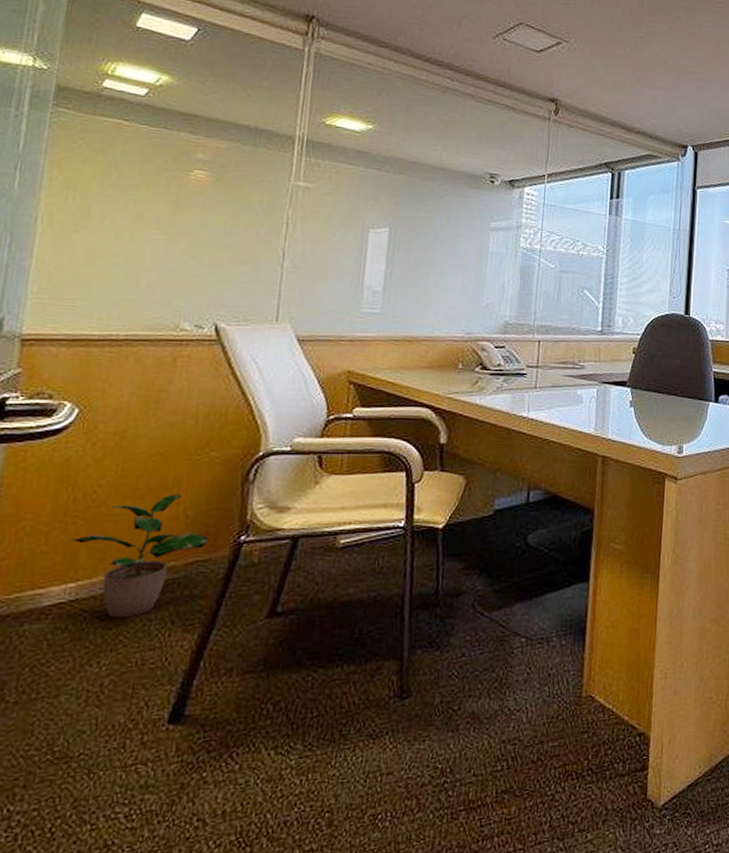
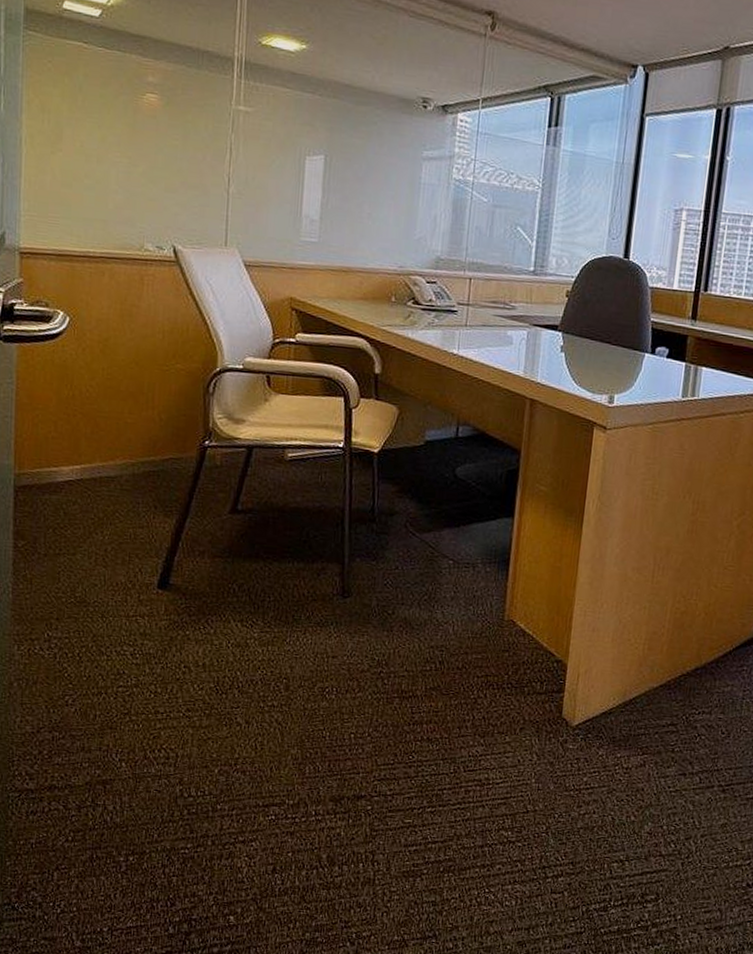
potted plant: present [70,494,210,619] -> none [72,398,180,499]

